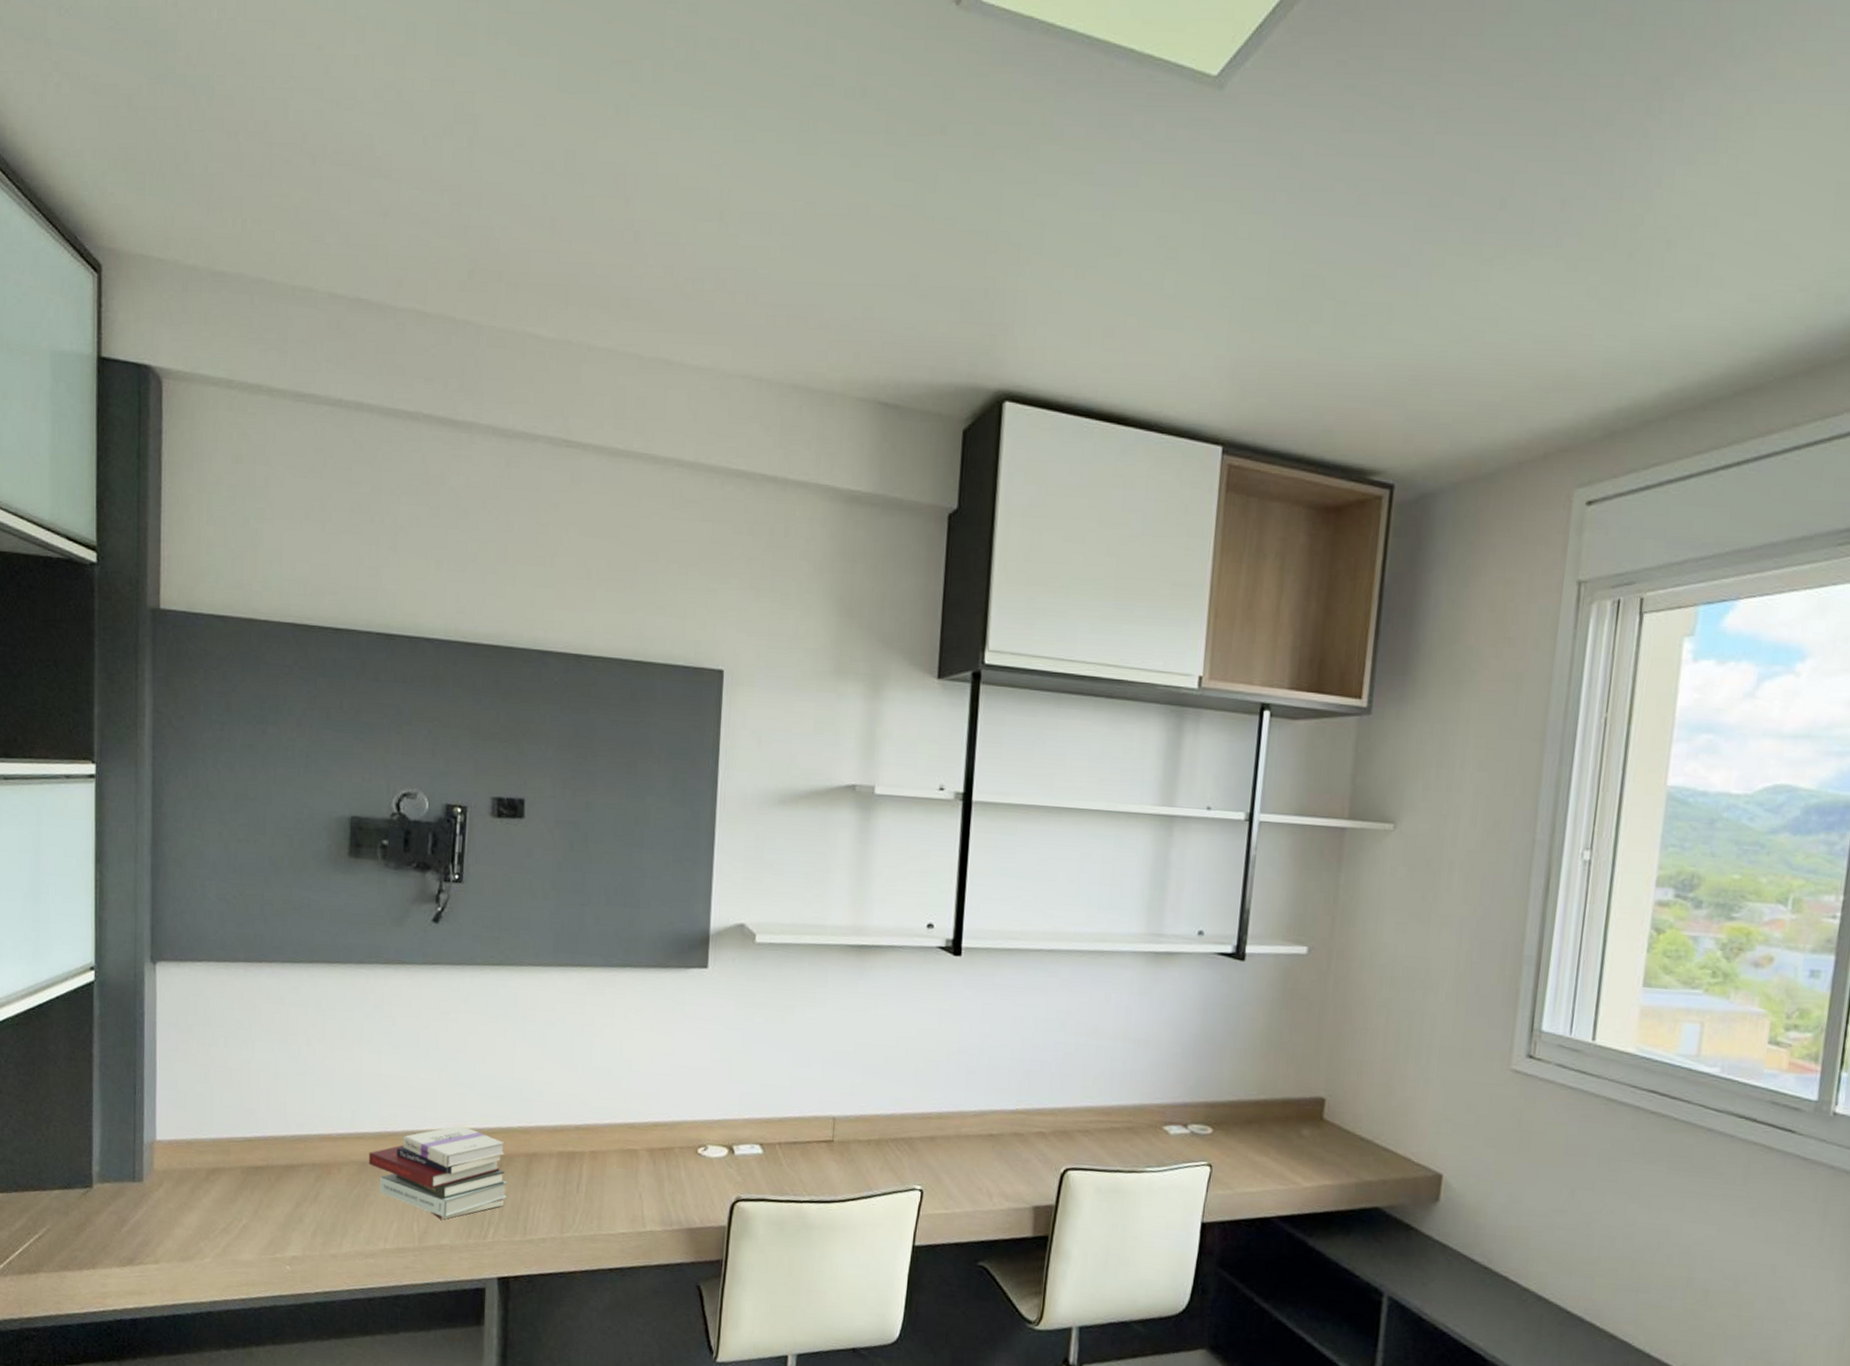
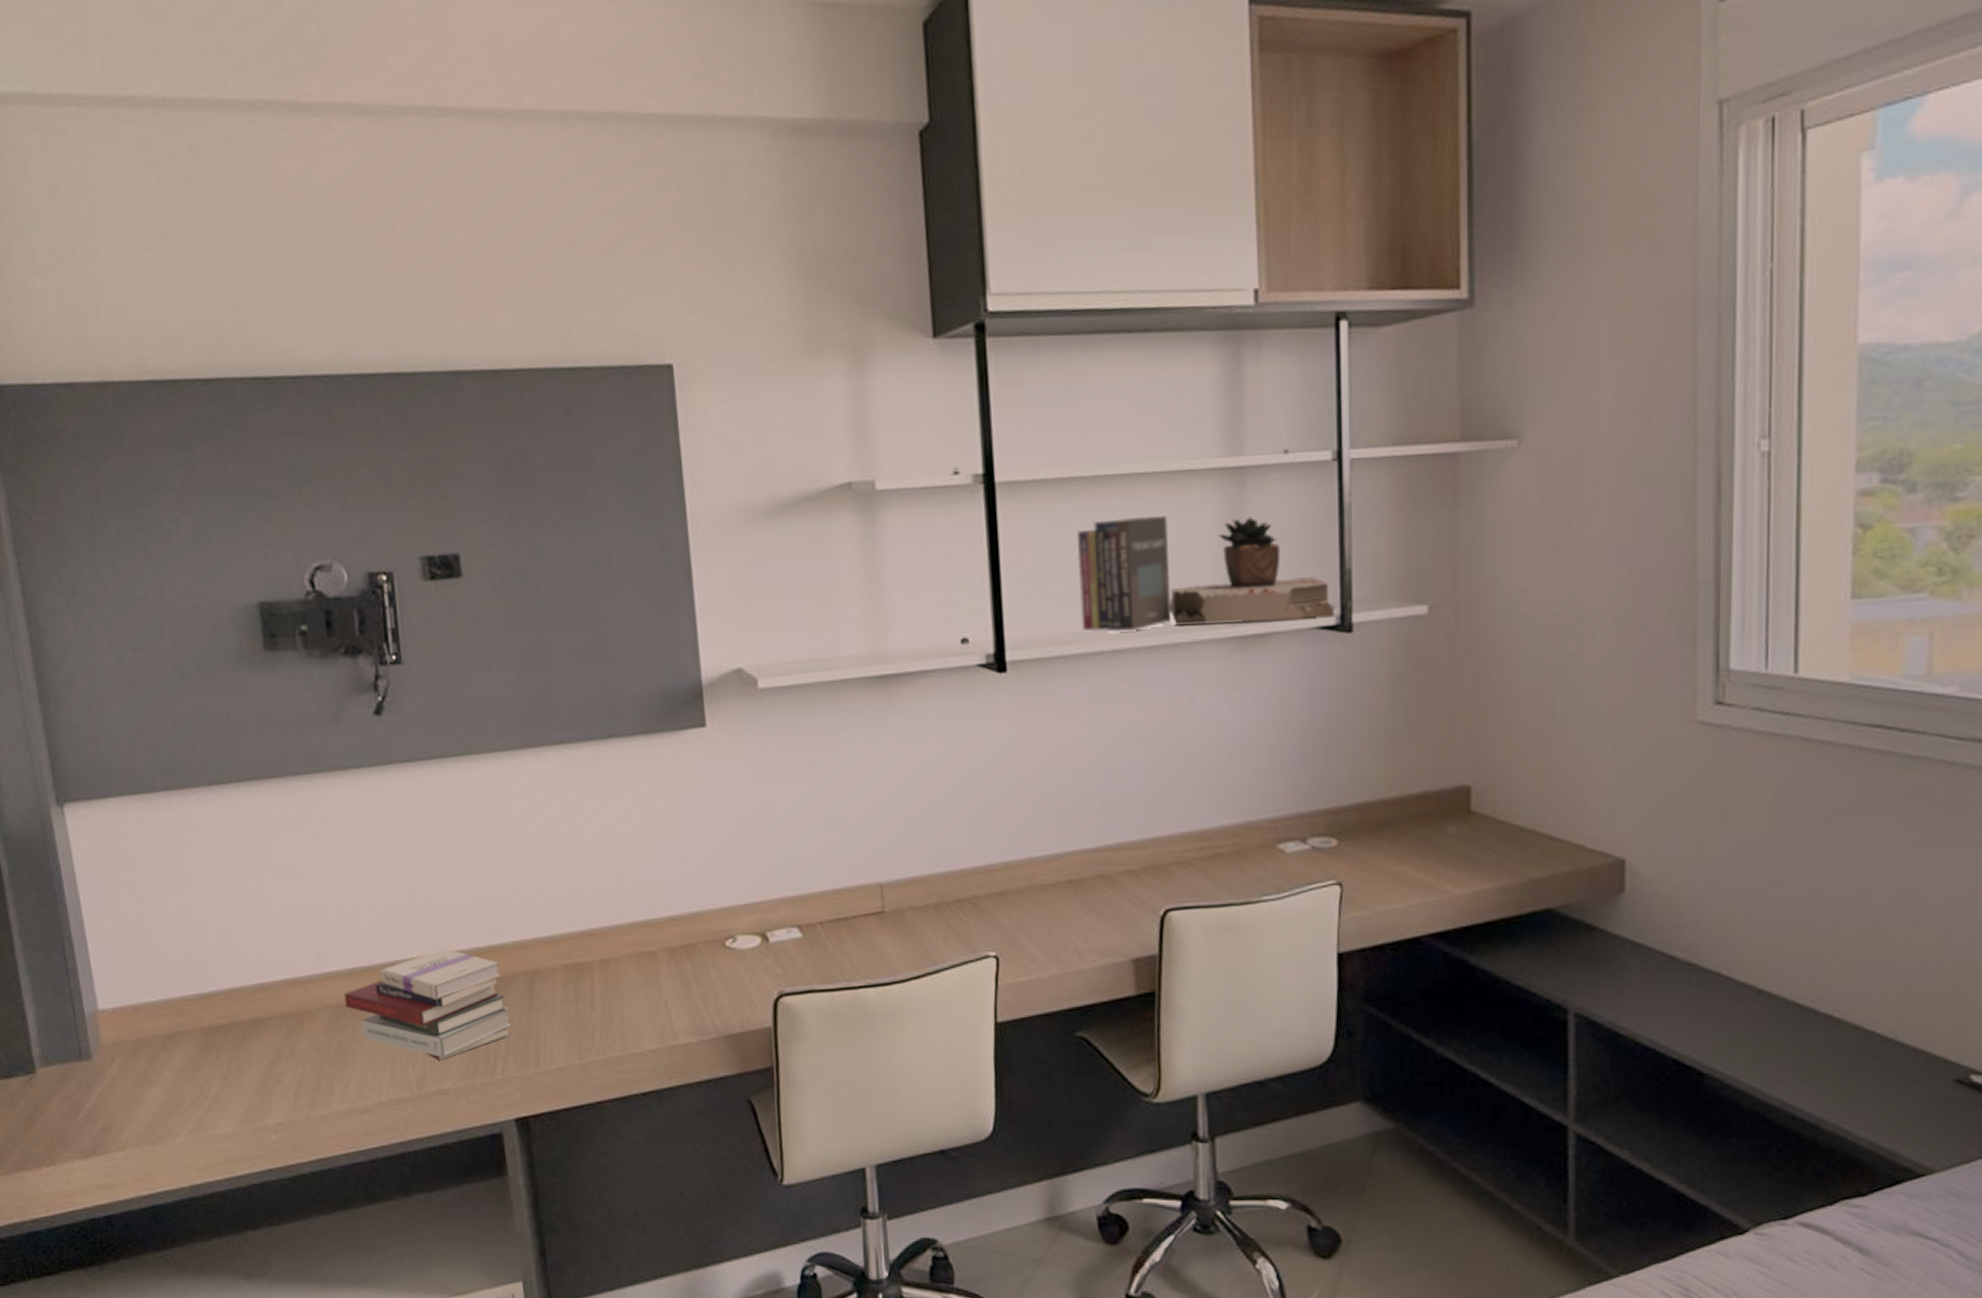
books: none [1027,843,1107,936] -> present [1076,516,1172,632]
succulent plant: none [1100,856,1233,947] -> present [1170,517,1335,626]

